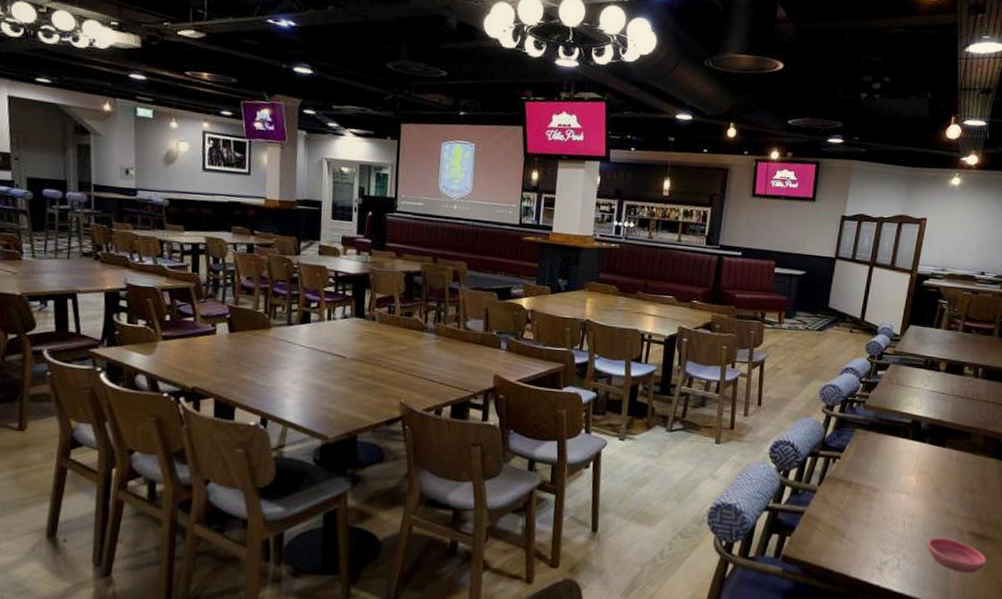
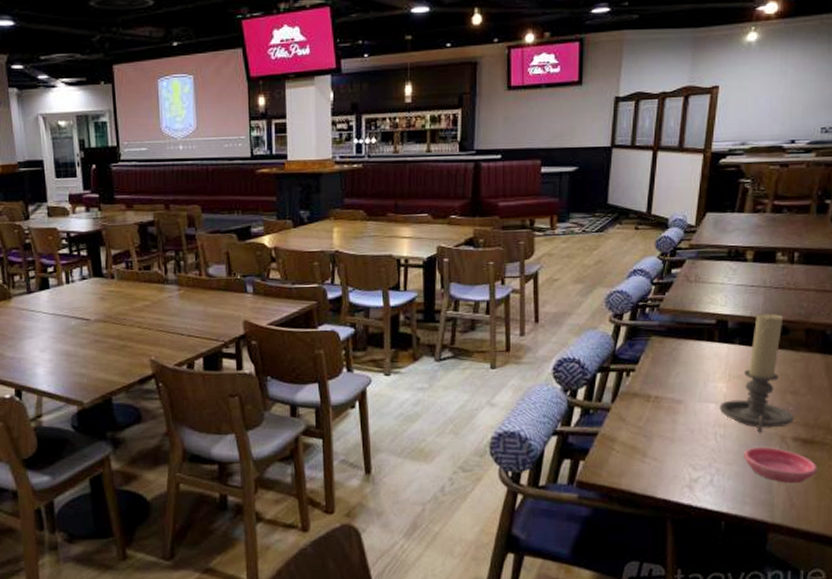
candle holder: none [909,418,971,526] -> present [719,313,794,434]

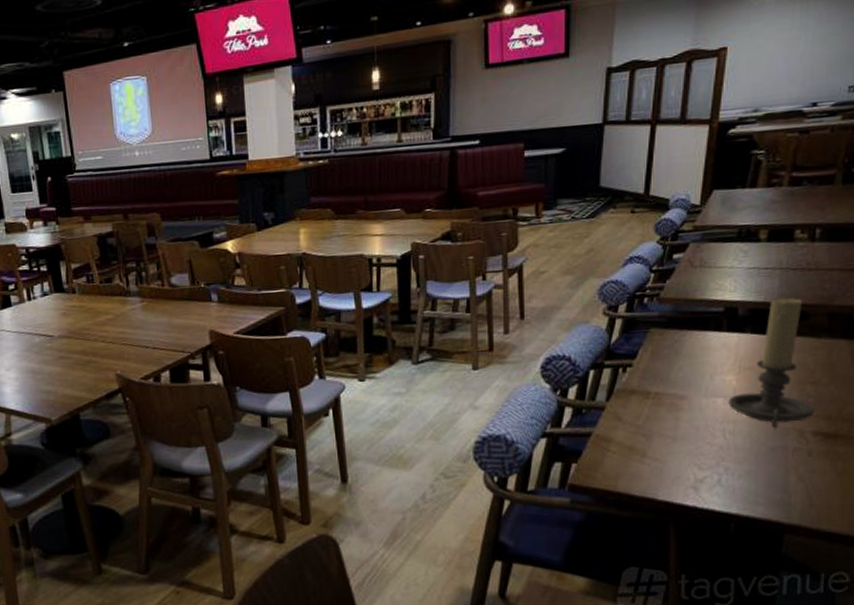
saucer: present [744,446,818,484] -> none [756,442,842,482]

